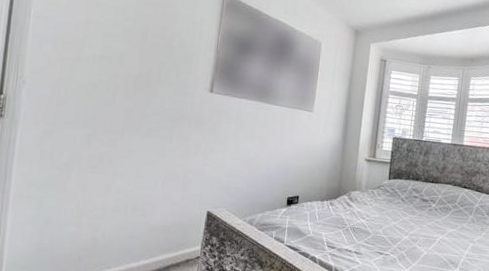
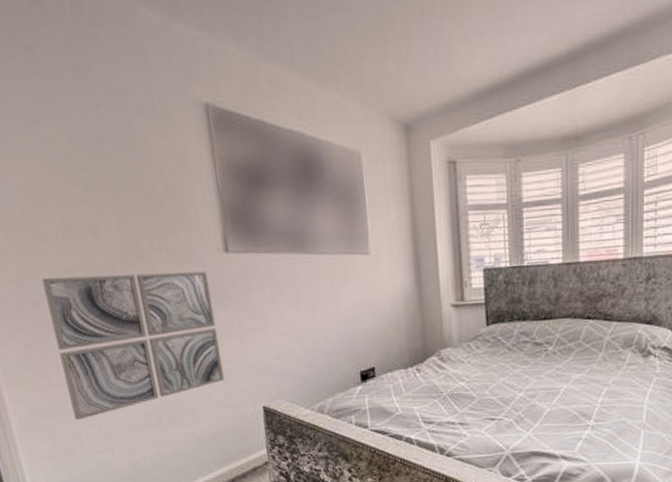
wall art: none [61,86,193,196] -> present [42,271,225,420]

